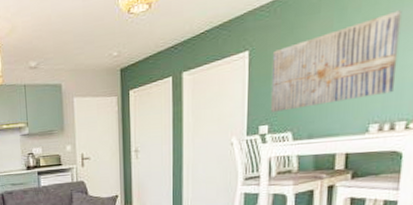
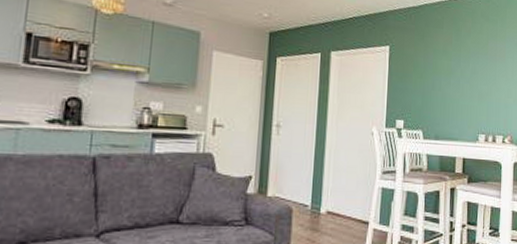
wall art: present [270,10,402,112] -> none [405,42,496,110]

